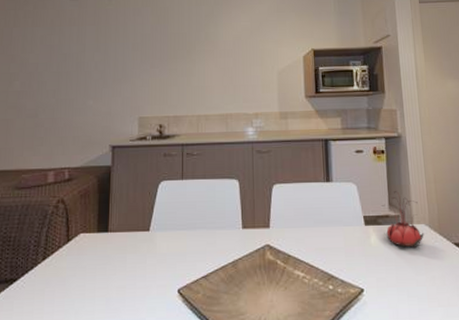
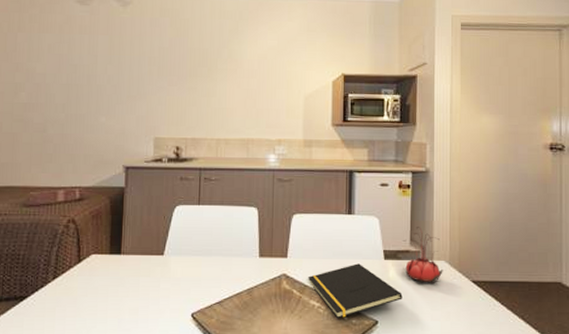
notepad: none [290,231,386,289] -> present [307,263,403,319]

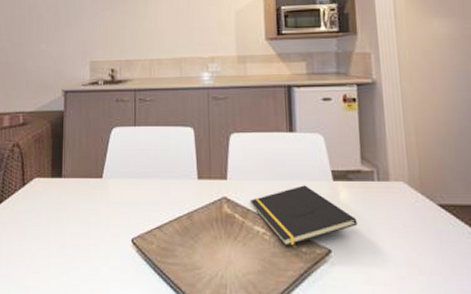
flower: present [403,227,443,283] -> none [353,144,403,207]

